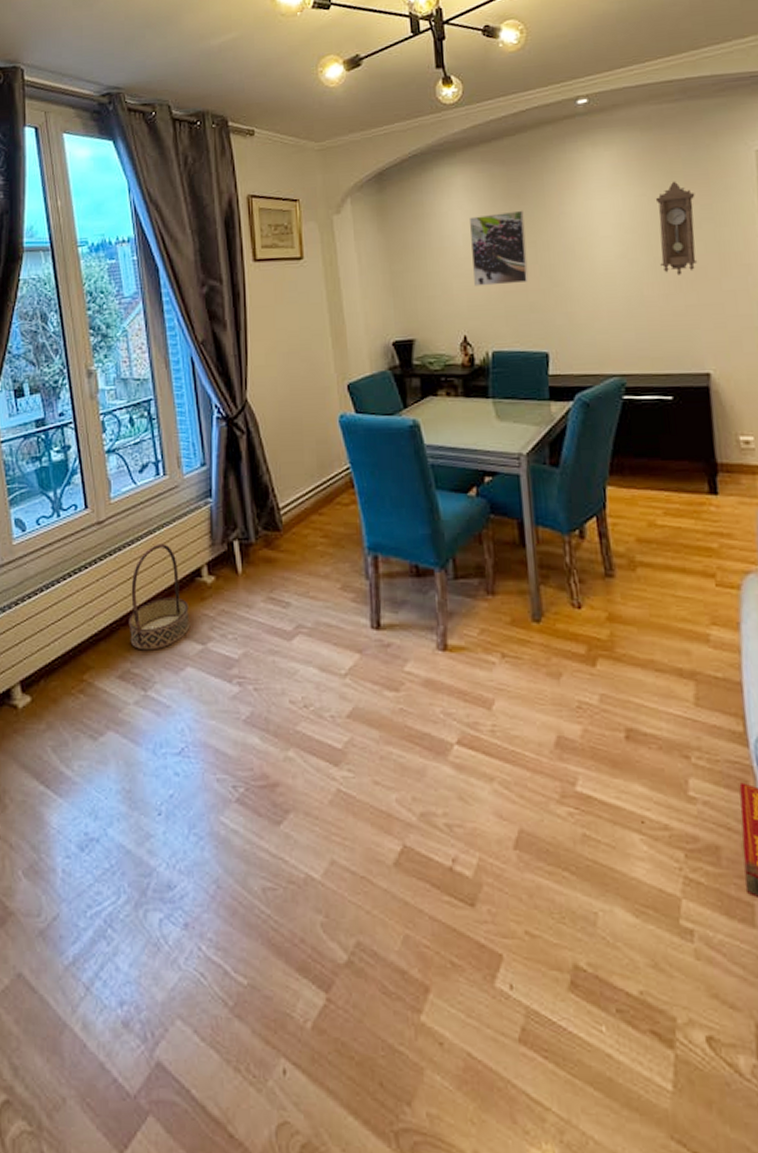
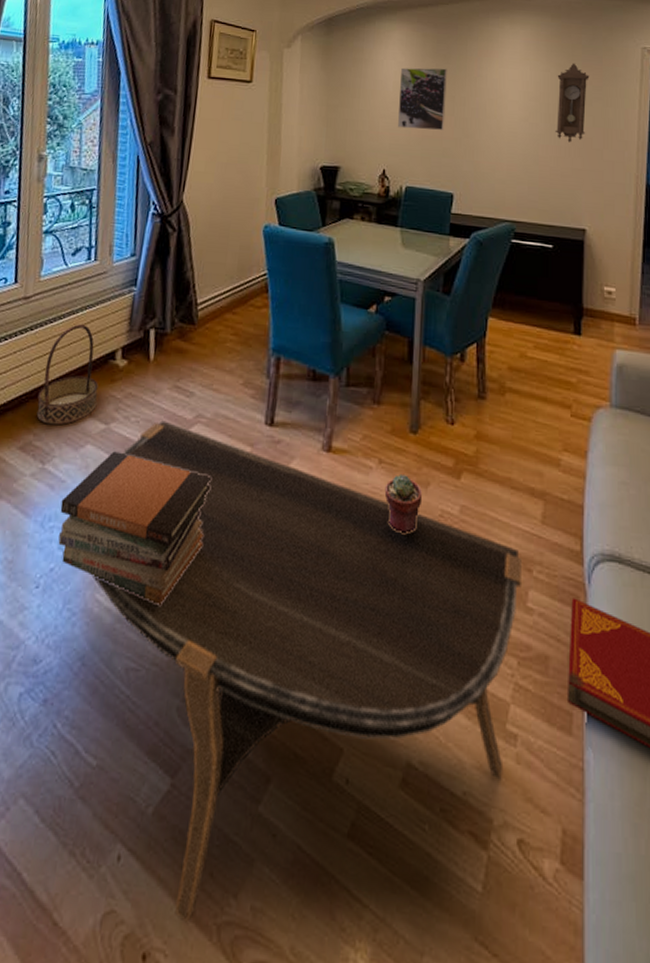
book stack: none [170,671,324,823] -> present [58,451,211,605]
coffee table: none [212,635,681,1133] -> present [91,420,523,925]
potted succulent: none [512,666,556,729] -> present [384,473,423,533]

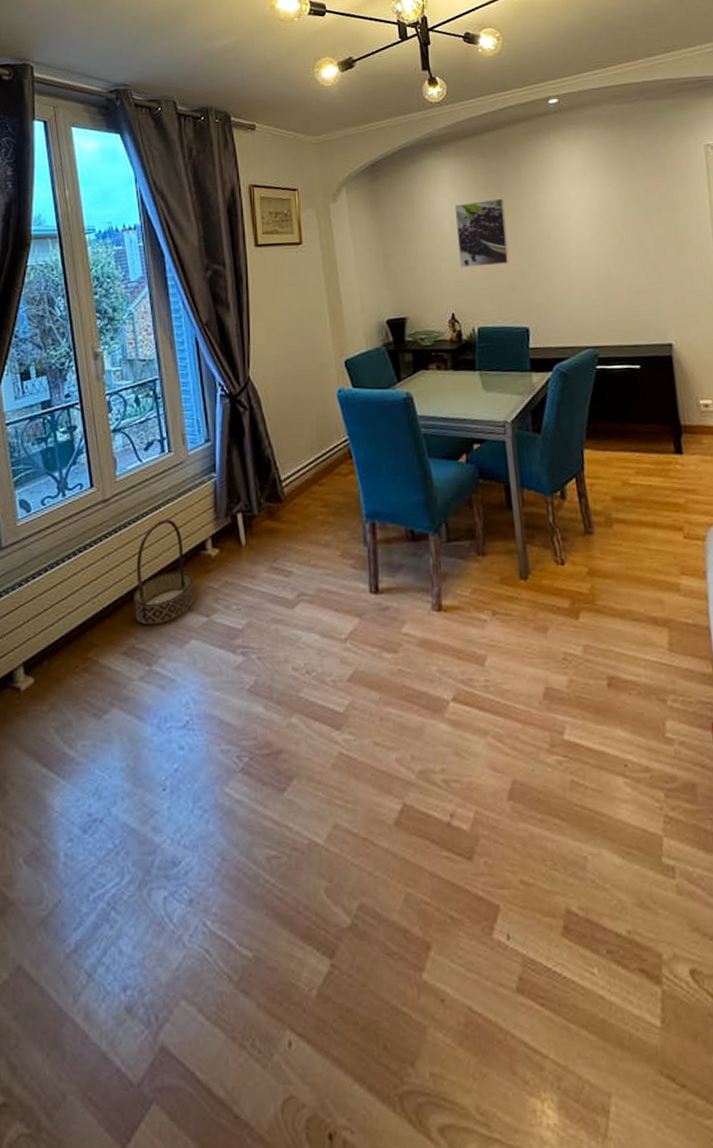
book stack: present [58,451,211,605] -> none [174,642,326,790]
coffee table: present [91,420,523,925] -> none [217,604,665,1100]
potted succulent: present [384,473,423,533] -> none [502,622,543,682]
pendulum clock: present [555,63,590,143] -> none [619,172,658,256]

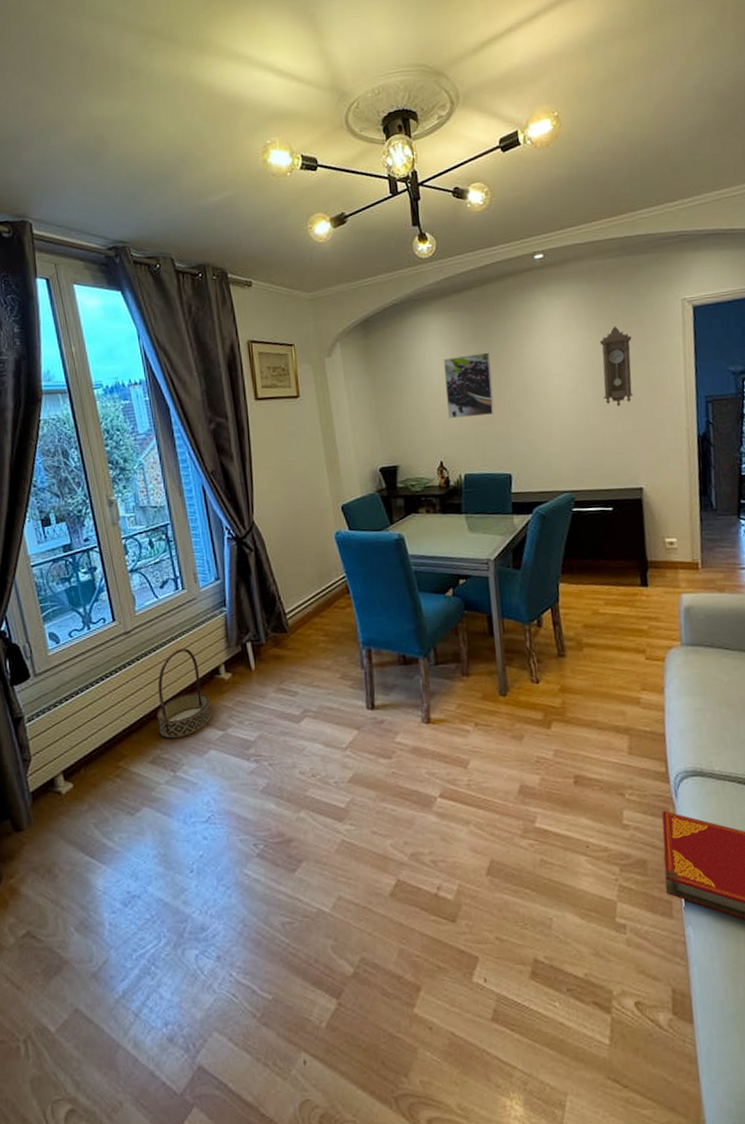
pendulum clock: none [619,172,658,256] -> present [599,326,634,407]

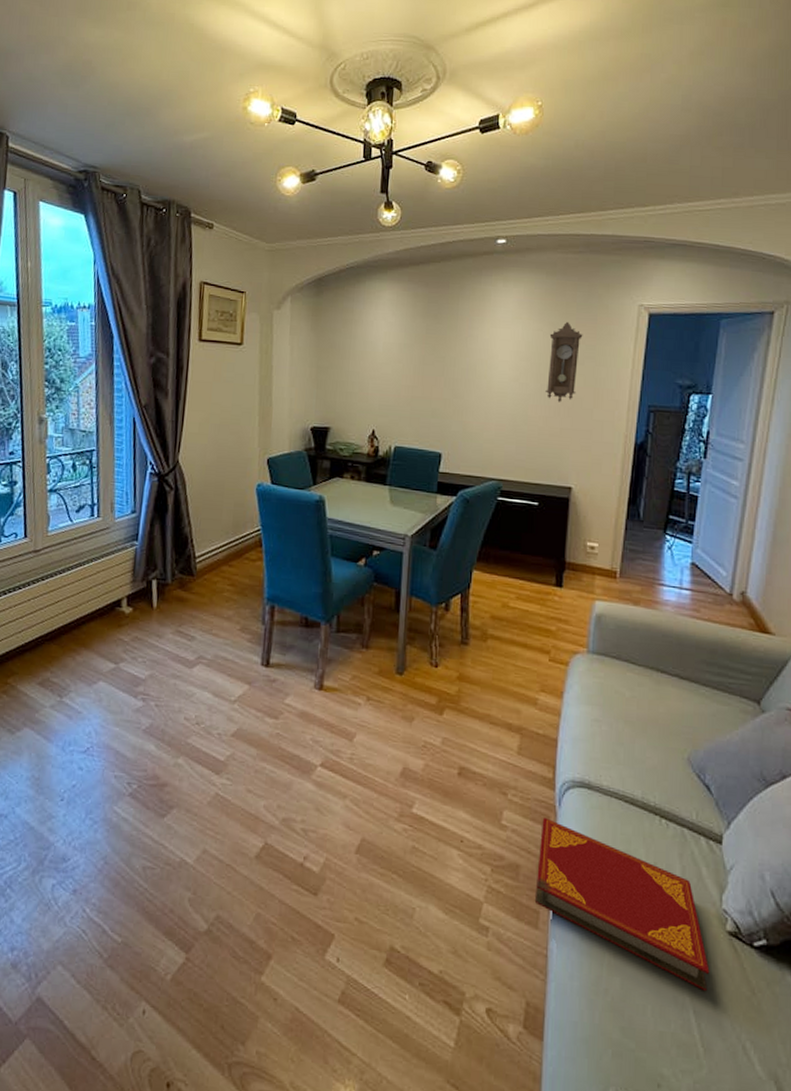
basket: present [157,648,212,739] -> none [52,575,107,665]
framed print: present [444,352,495,419] -> none [388,328,438,391]

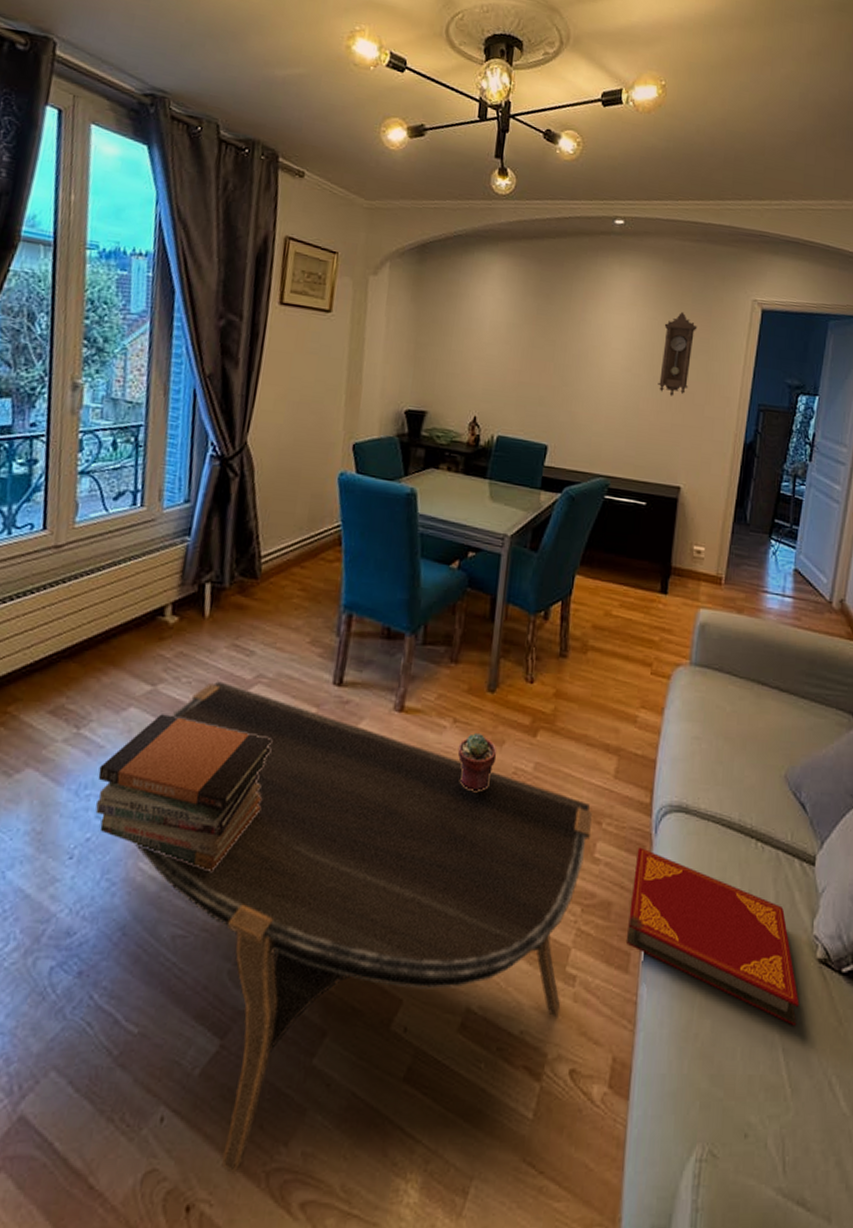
book stack: none [78,687,213,817] -> present [95,714,271,871]
coffee table: none [109,661,499,1063] -> present [134,681,593,1175]
potted succulent: none [372,709,408,761] -> present [457,732,497,791]

